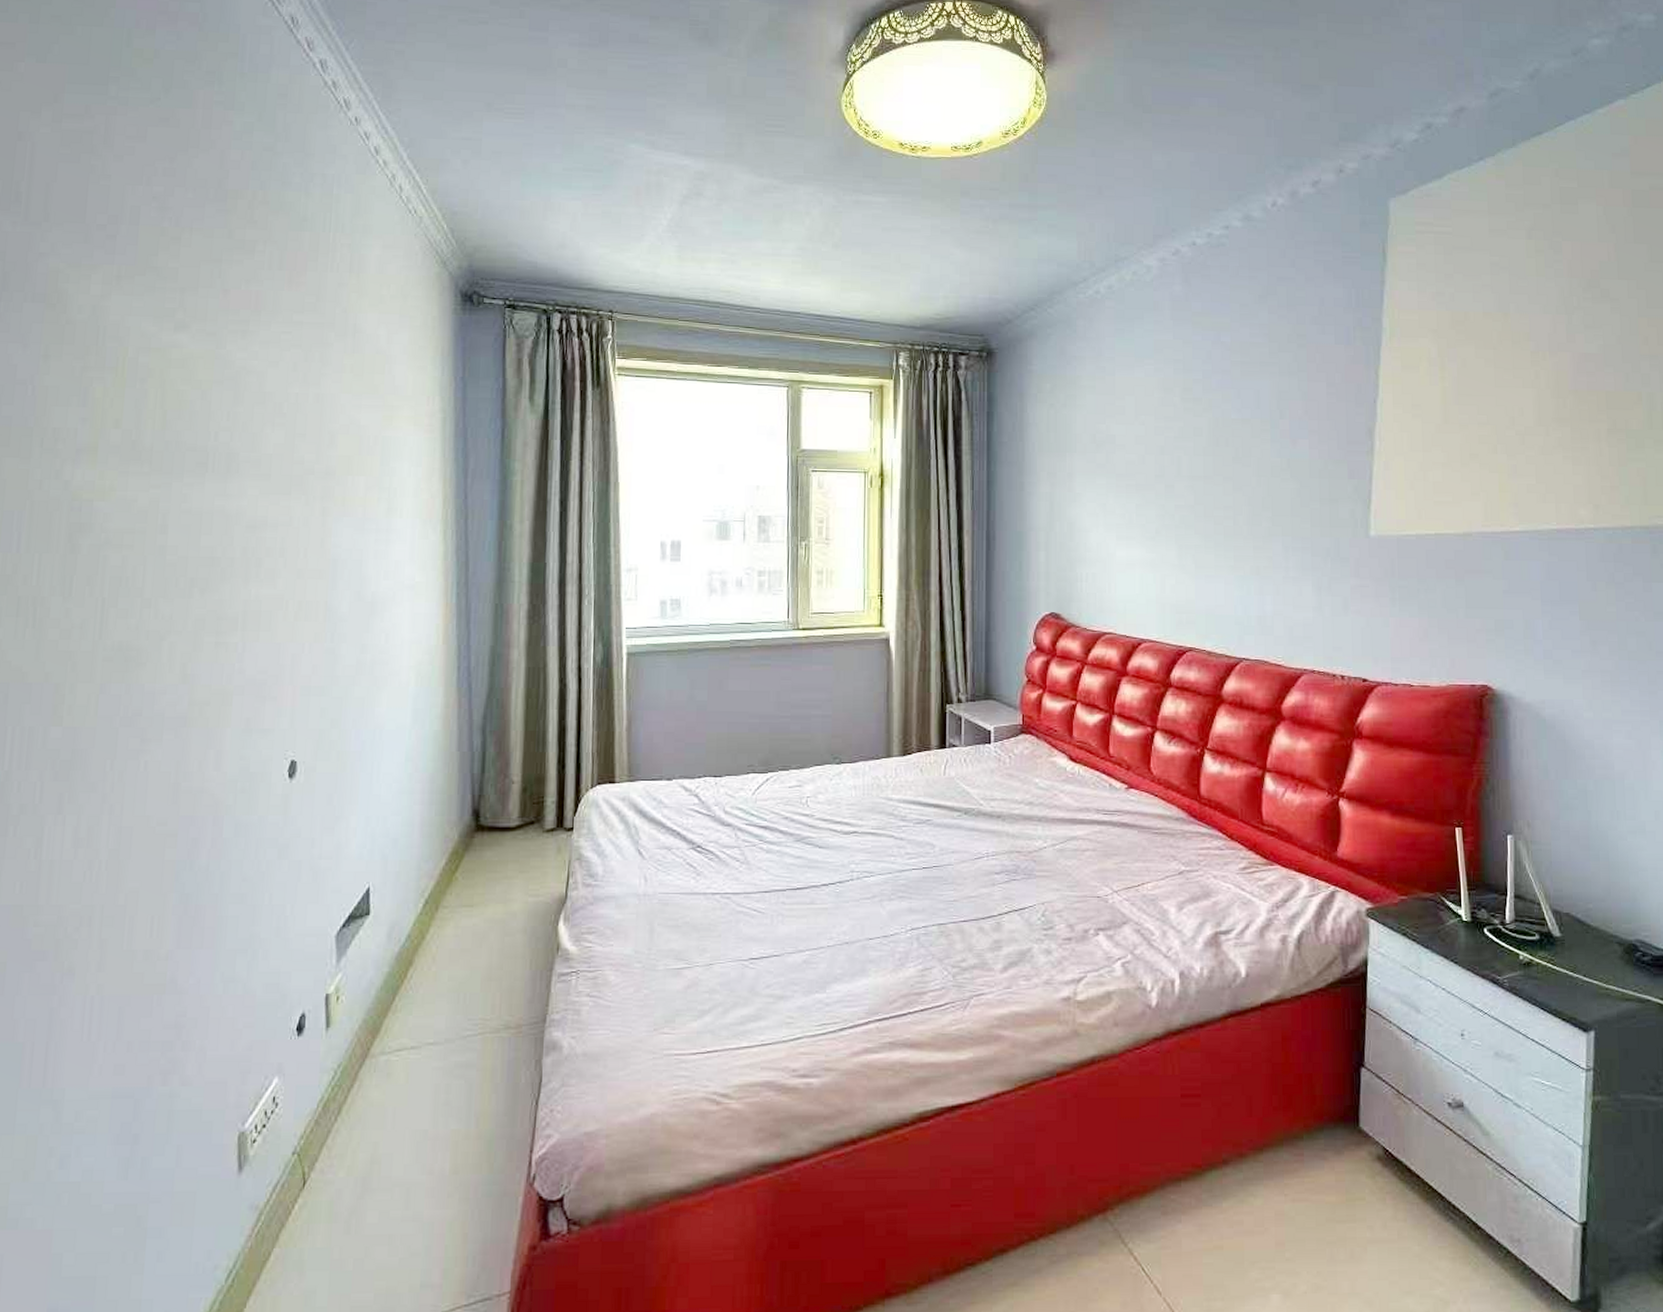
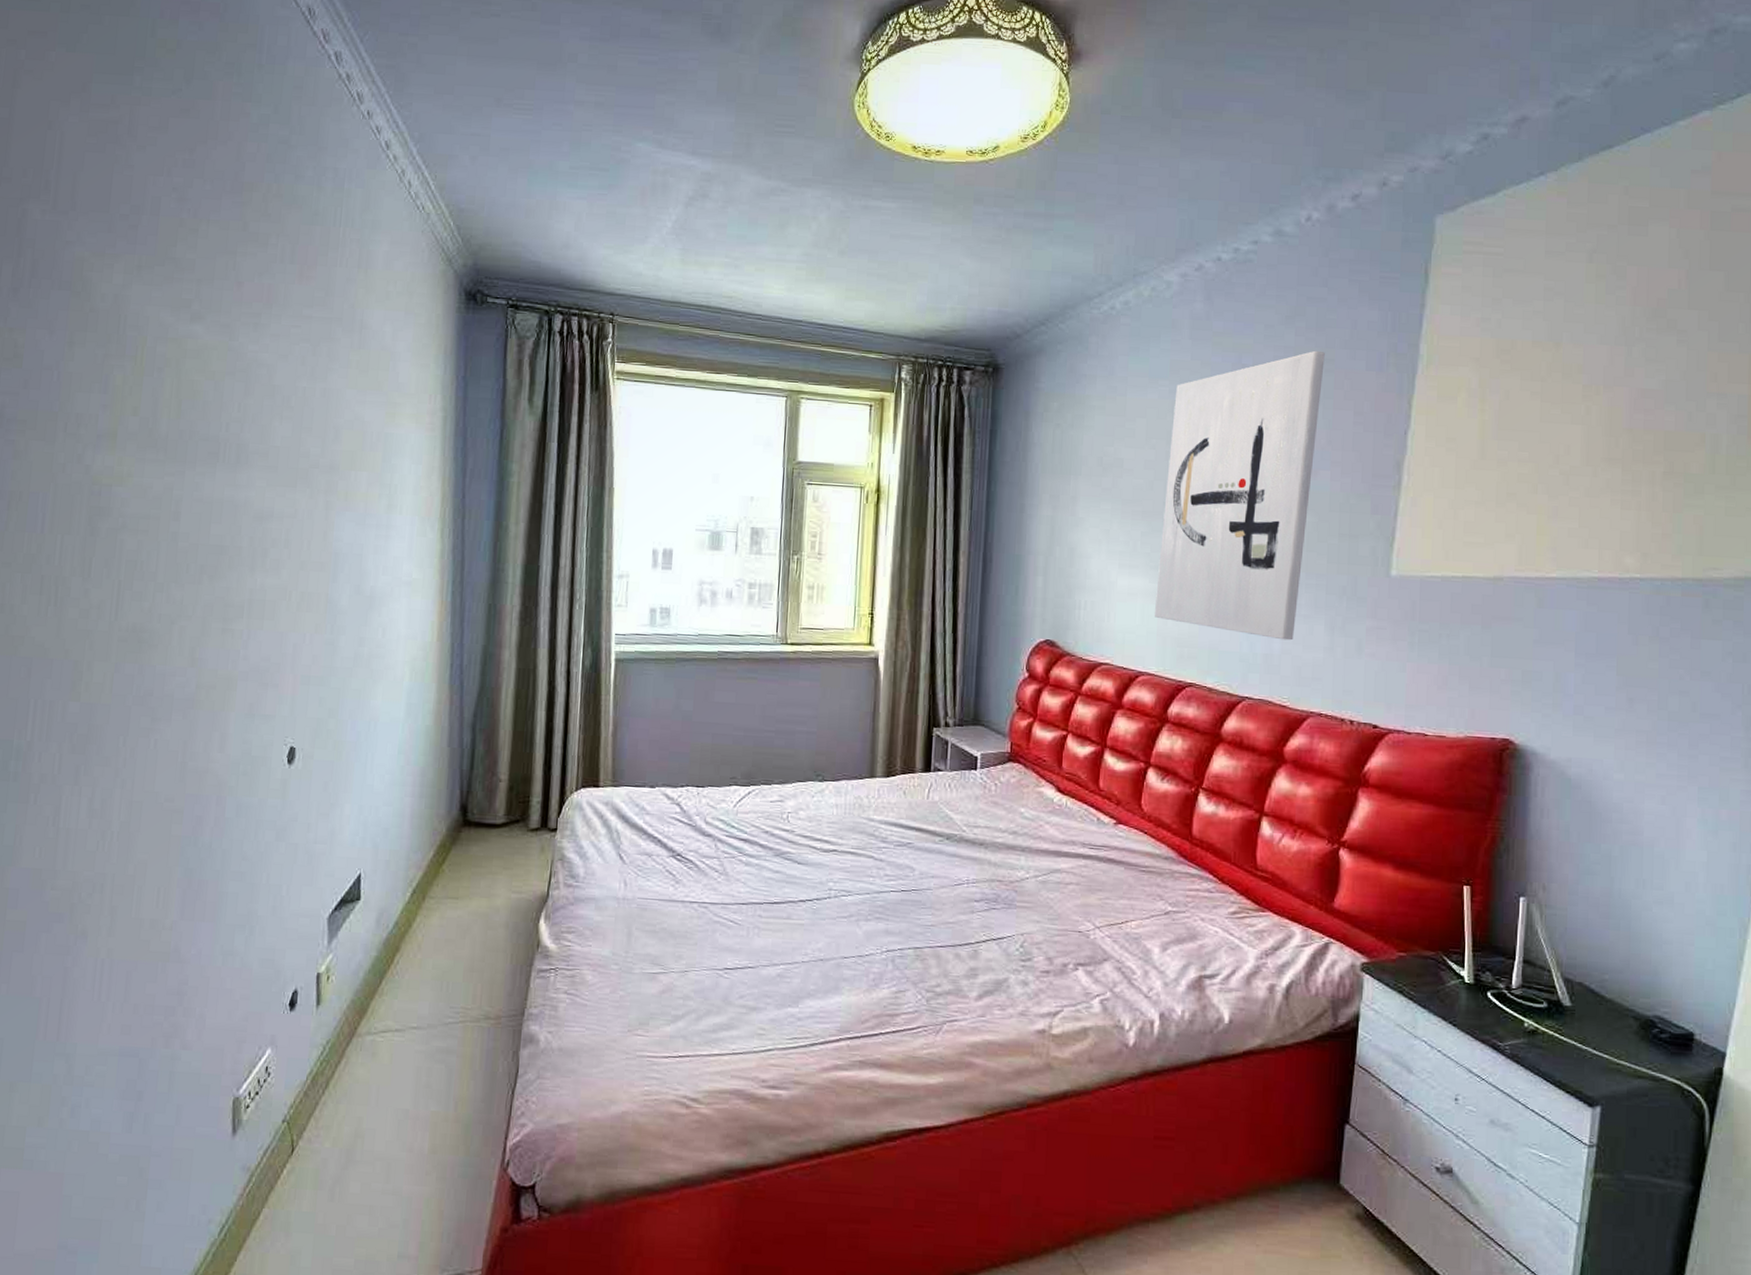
wall art: none [1152,327,1297,602] -> present [1154,350,1325,641]

